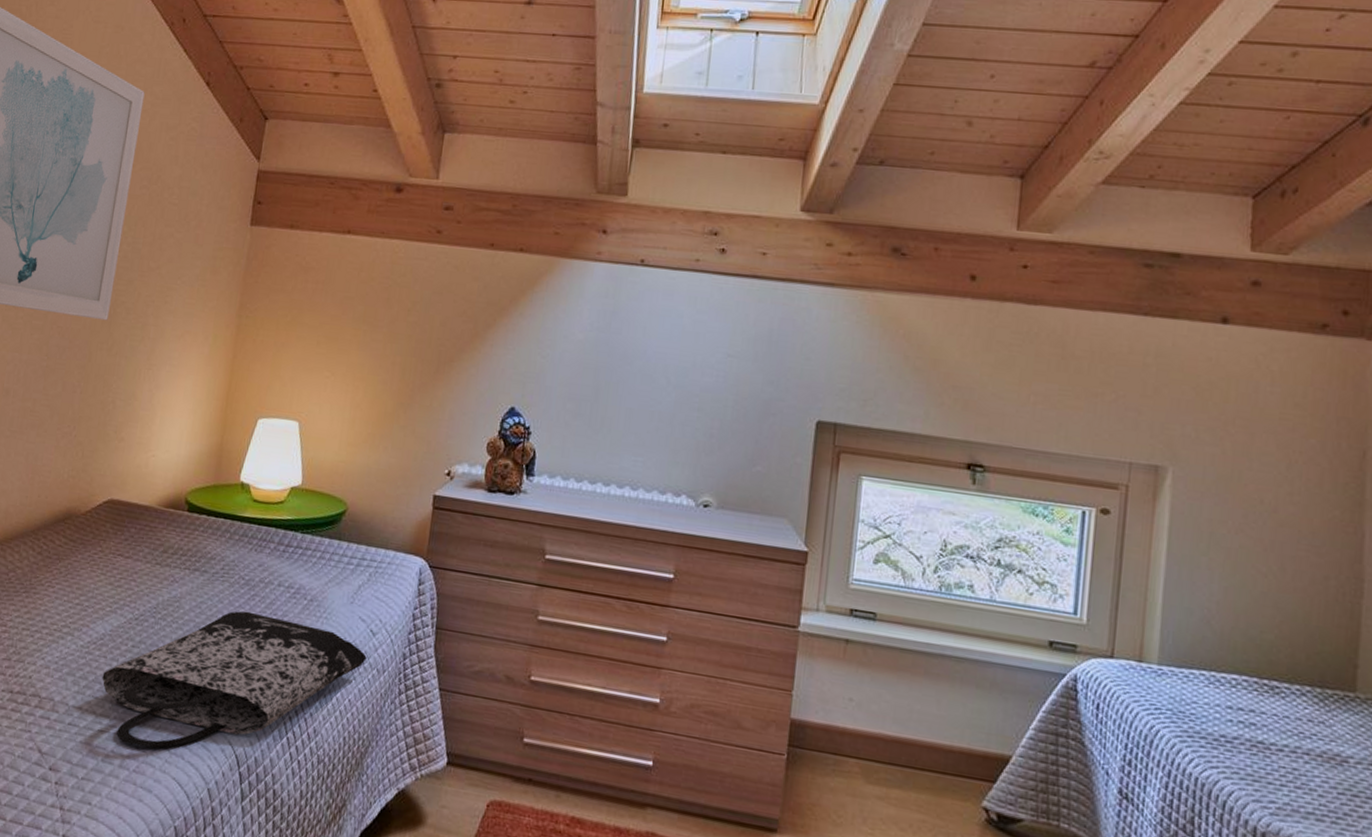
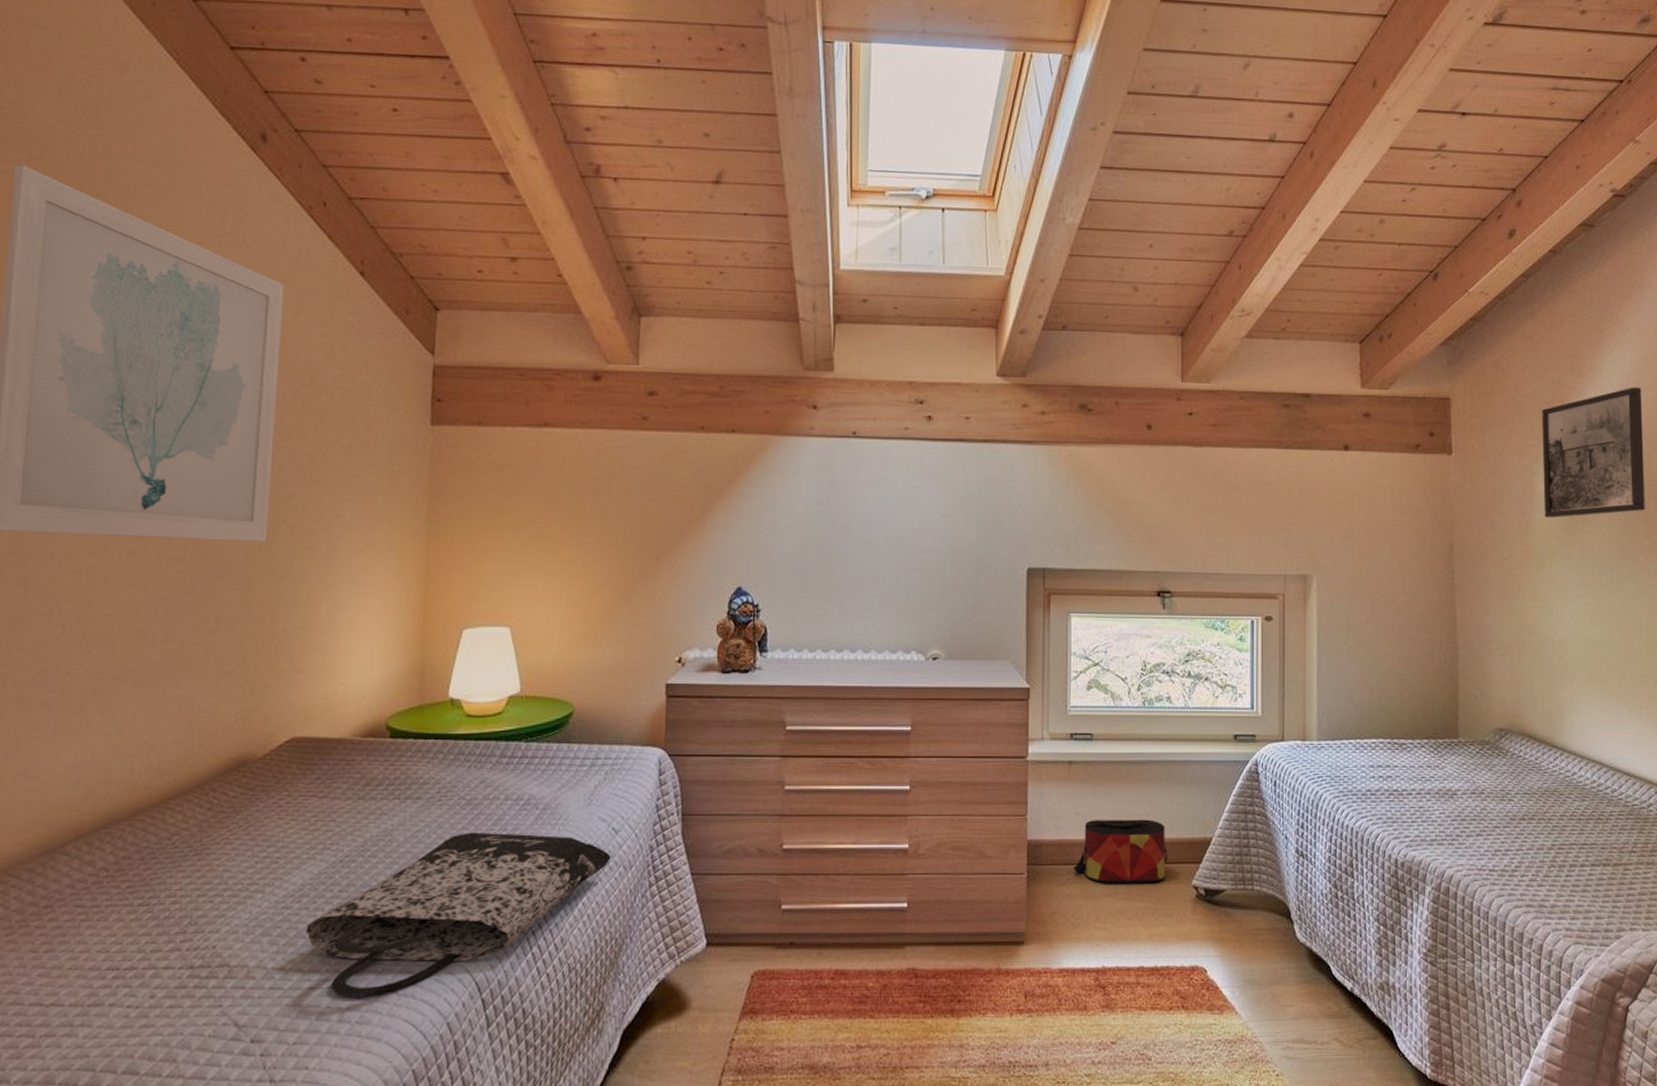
bag: none [841,709,955,796] -> present [1074,819,1168,884]

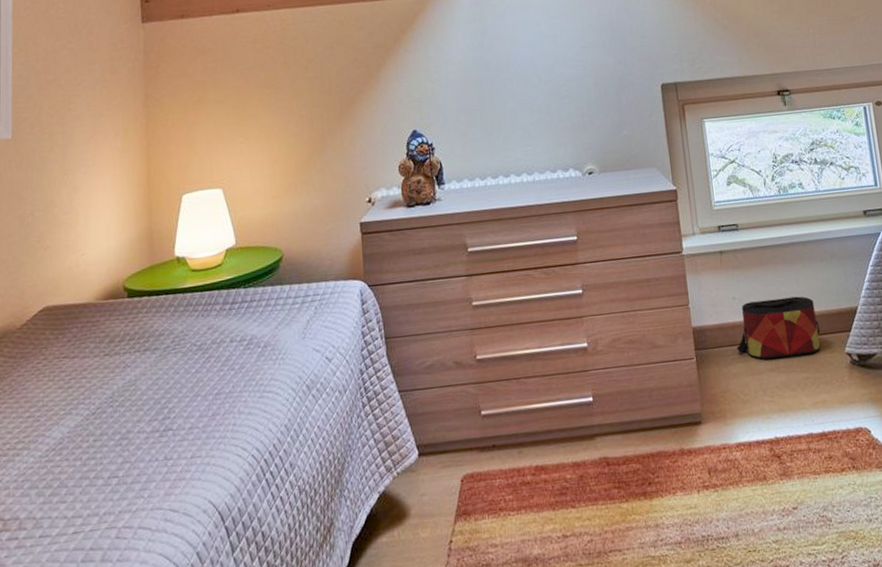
tote bag: present [306,832,611,995] -> none [67,369,327,537]

